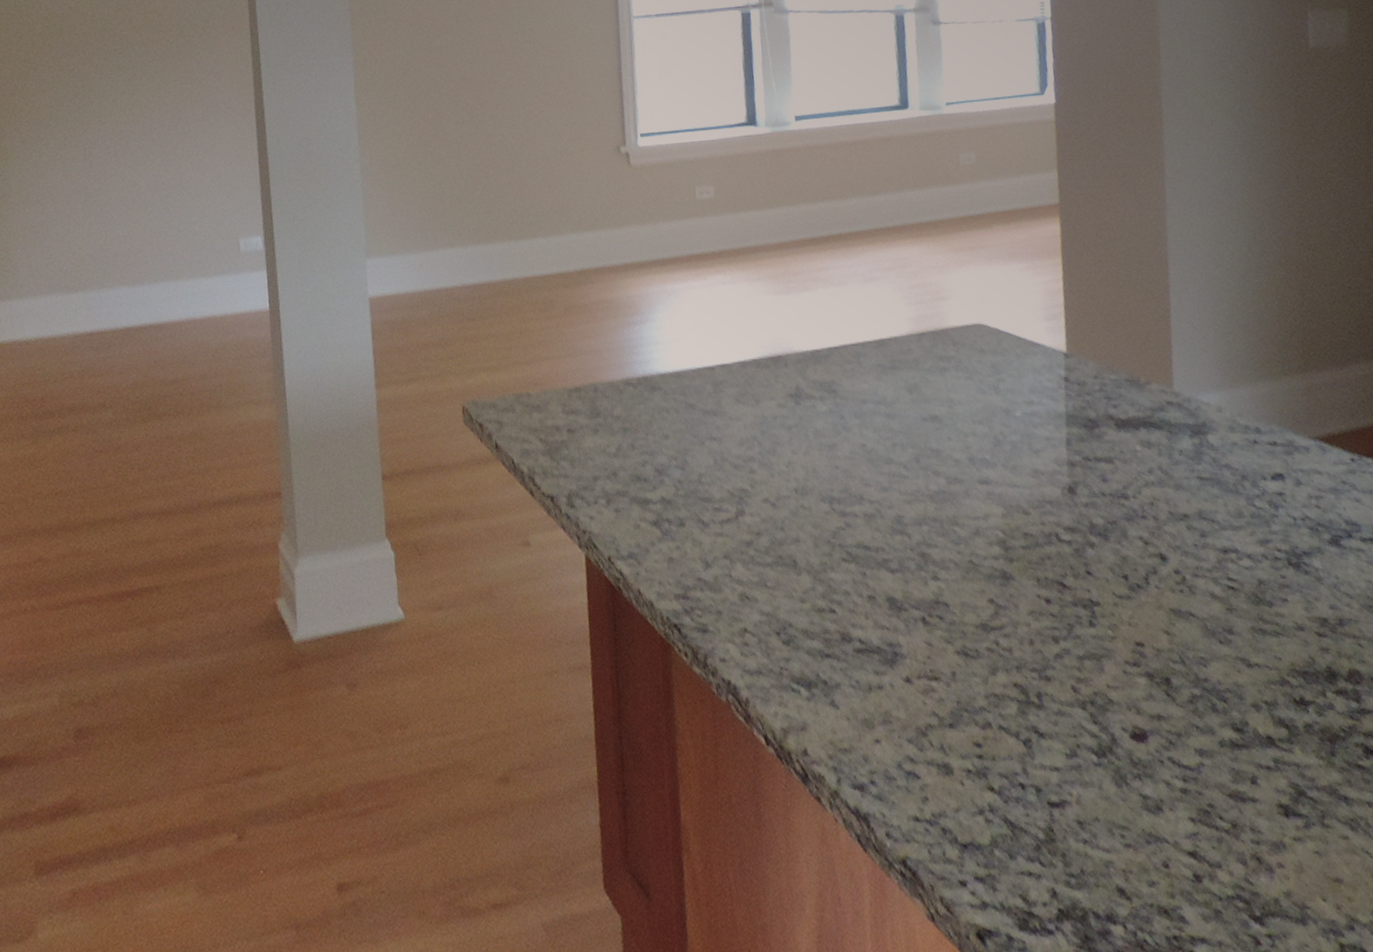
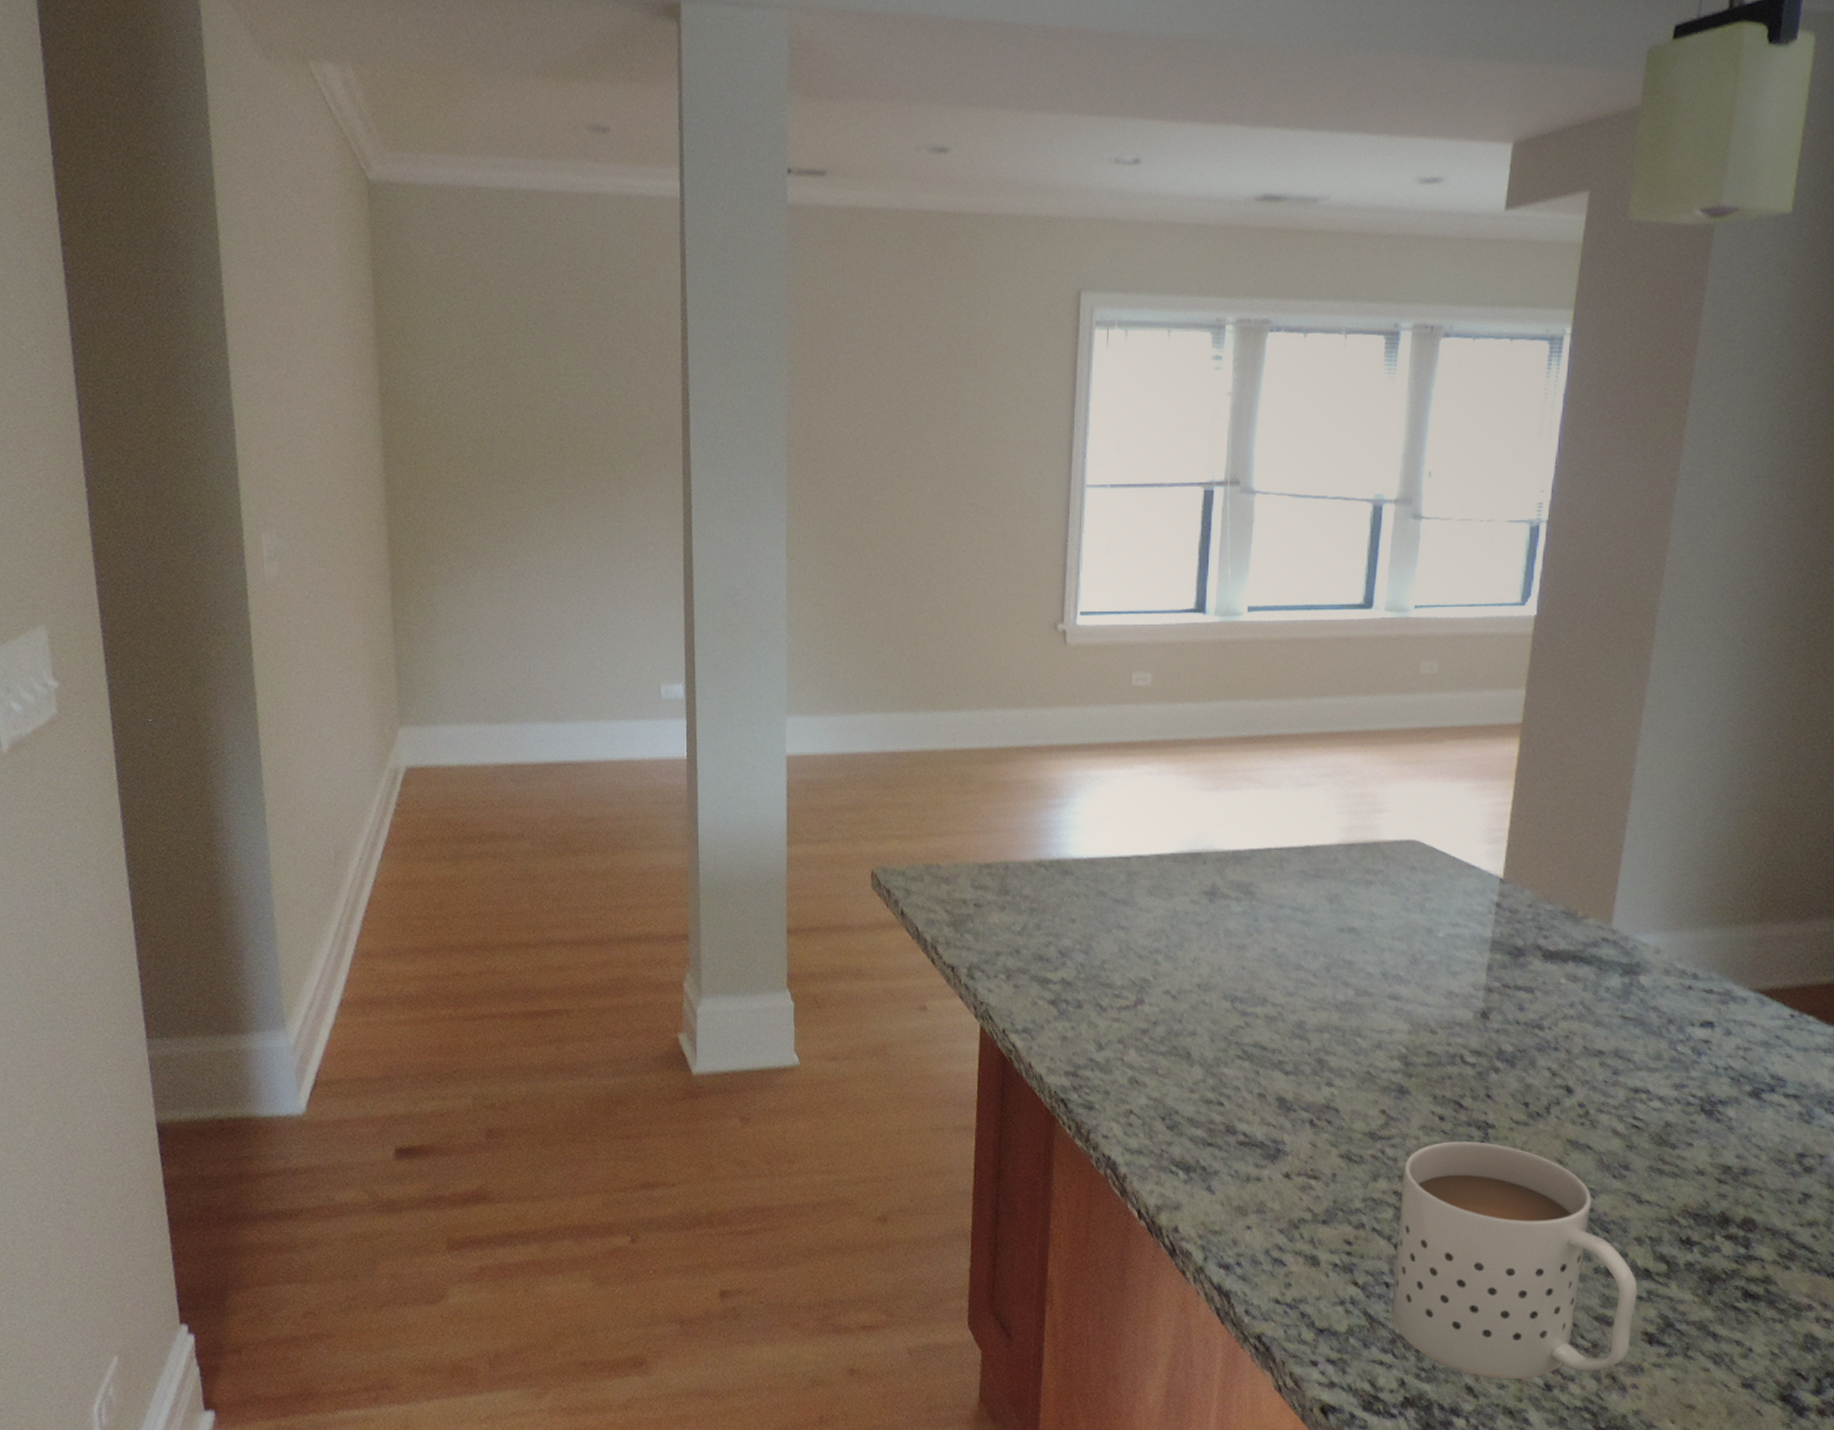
mug: none [1019,621,1268,876] -> present [1391,1141,1638,1379]

